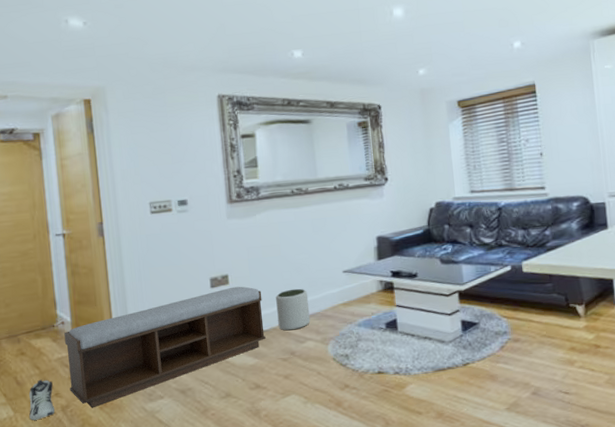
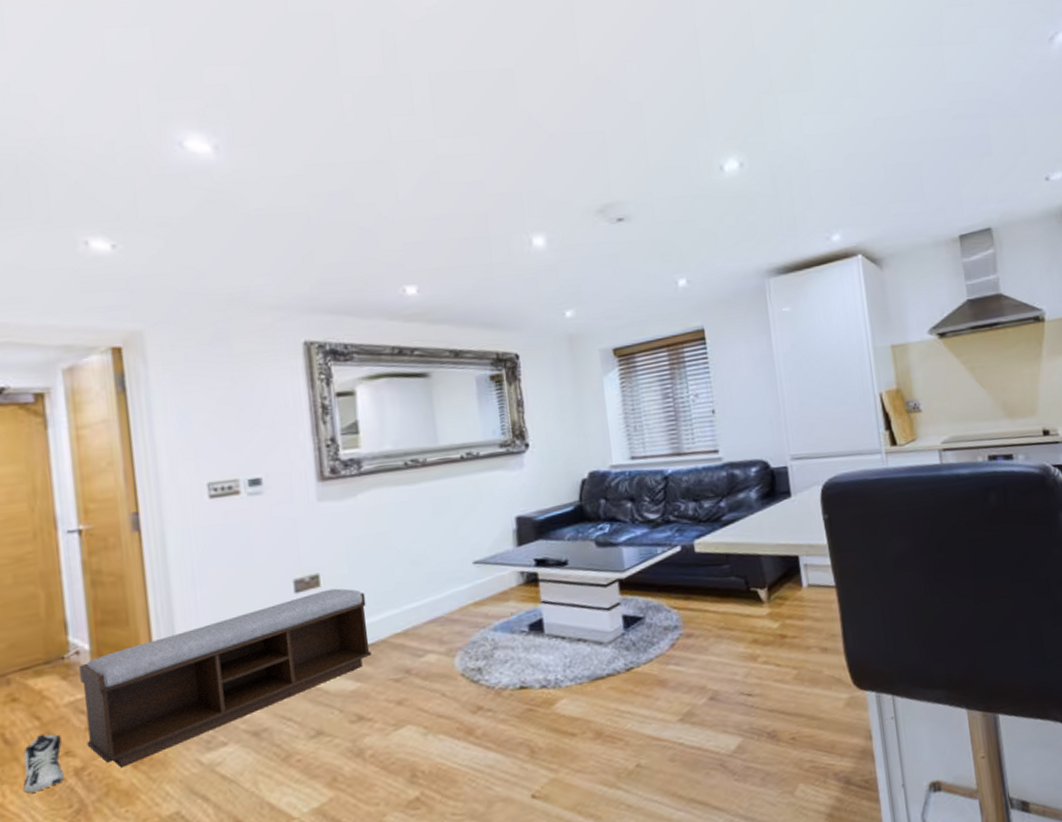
plant pot: present [275,288,311,331] -> none [384,587,431,643]

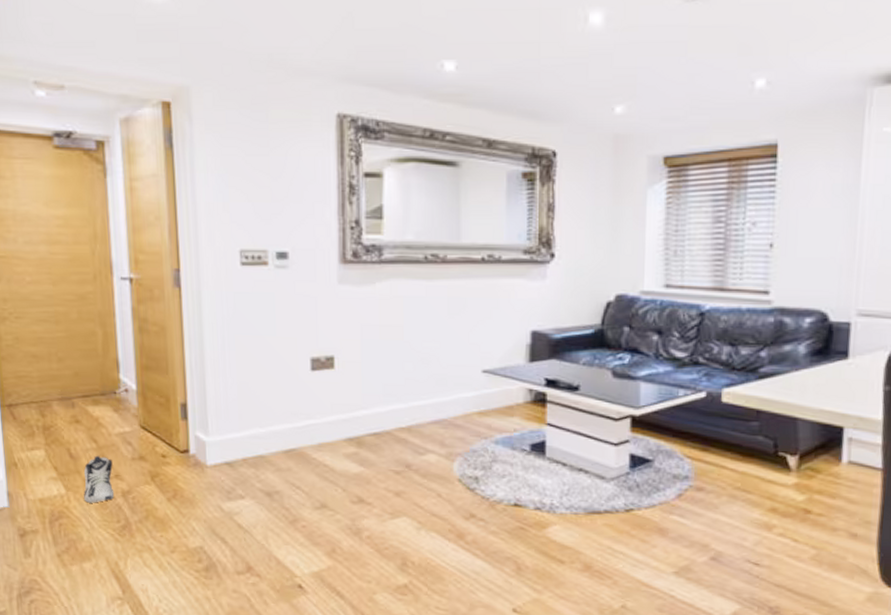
bench: present [79,588,372,768] -> none [128,372,376,499]

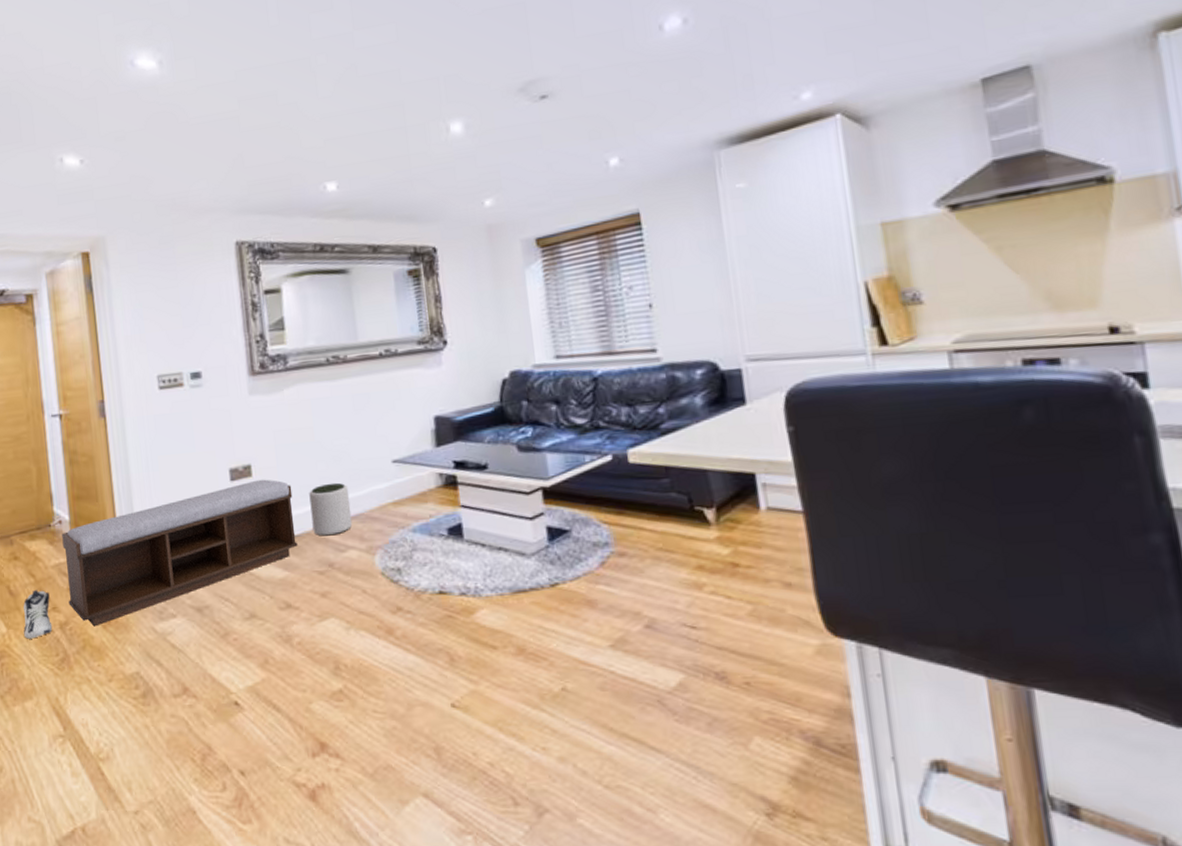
bench: none [128,372,376,499] -> present [62,479,298,627]
plant pot: none [392,385,434,438] -> present [309,482,353,536]

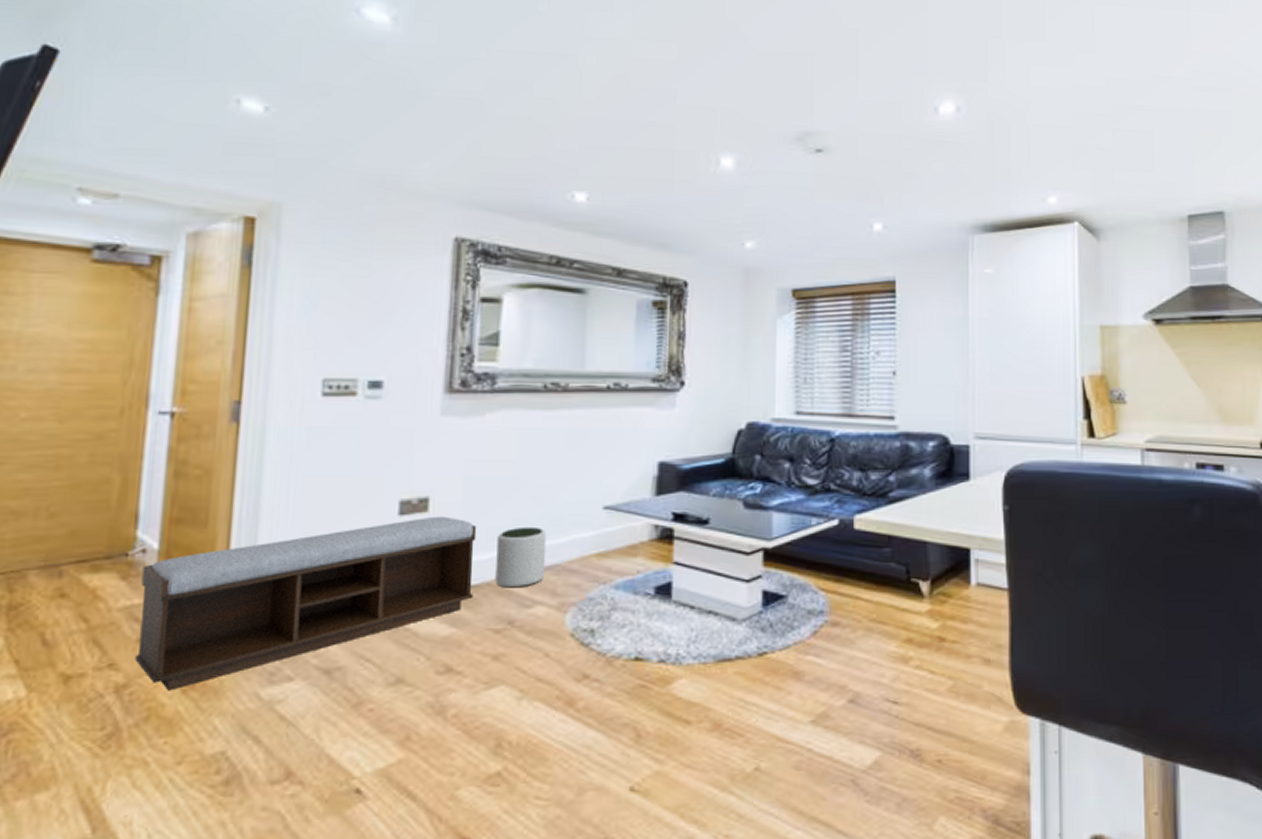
sneaker: present [23,589,53,639] -> none [54,639,107,706]

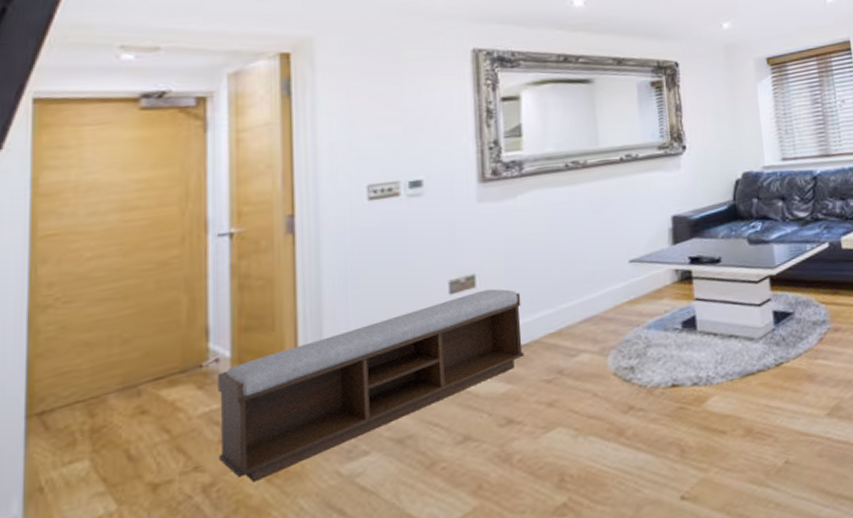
plant pot: present [495,526,547,588] -> none [539,286,586,343]

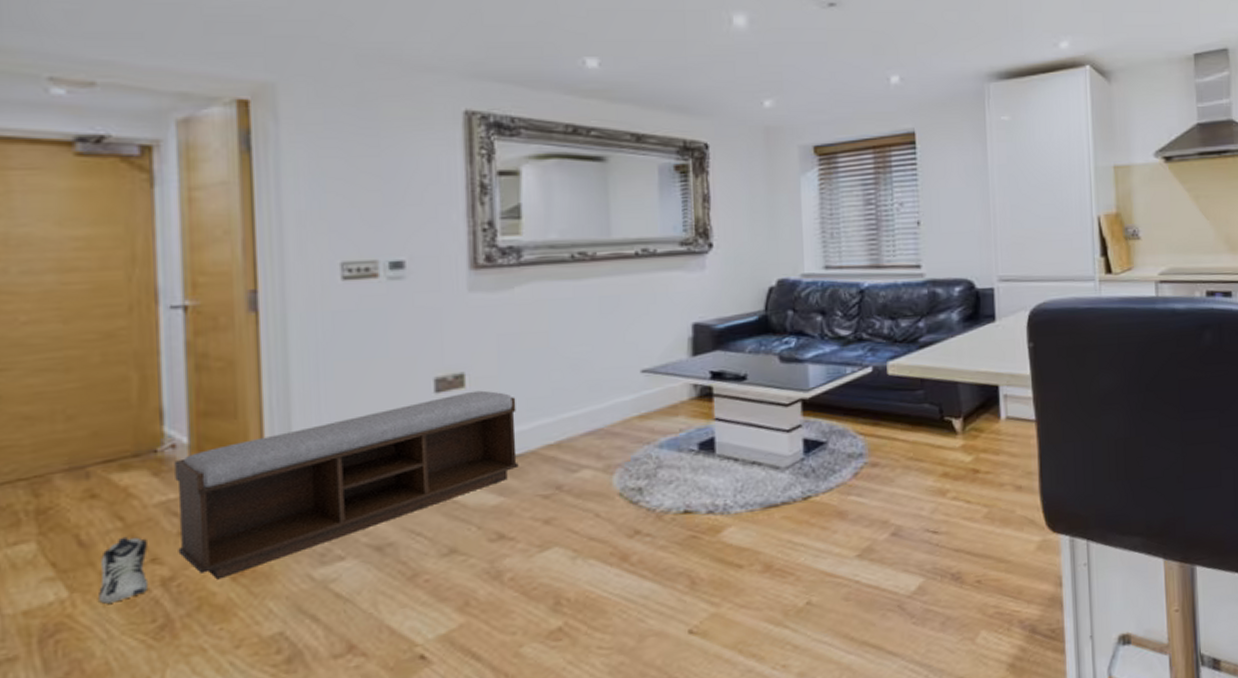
sneaker: none [145,447,191,514] -> present [99,536,149,604]

